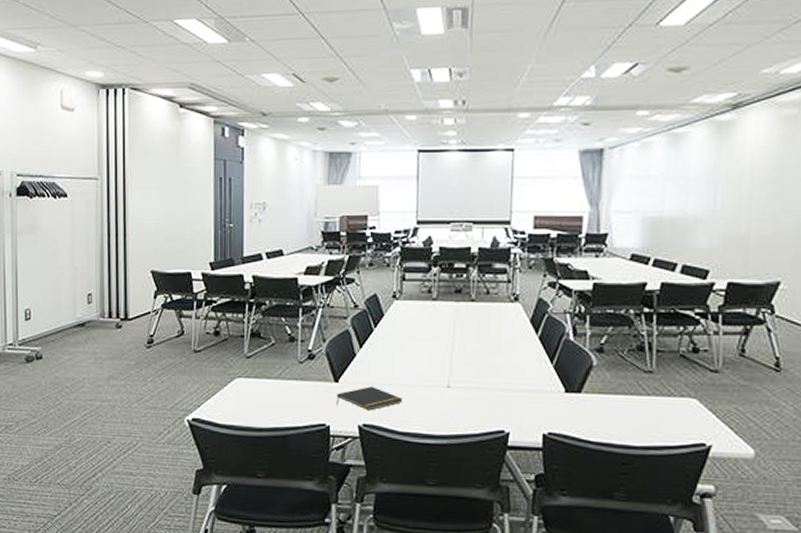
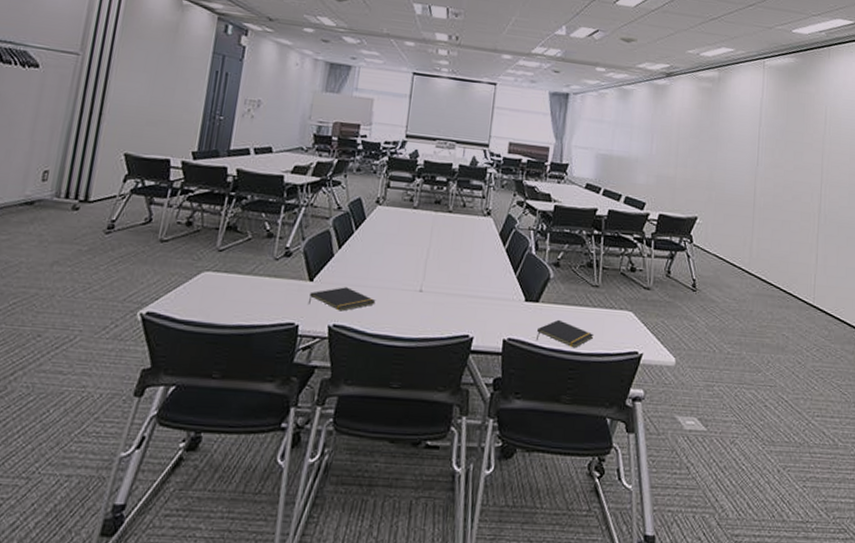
notepad: none [581,410,650,442] -> present [537,319,594,349]

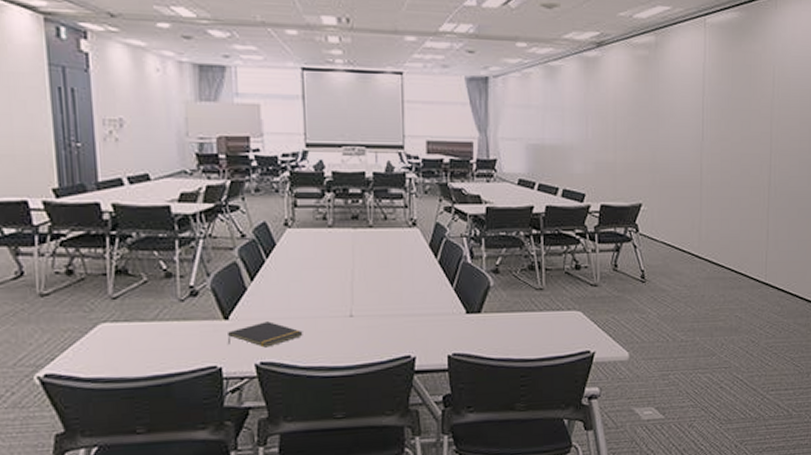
notepad: present [537,319,594,349] -> none [483,328,543,355]

